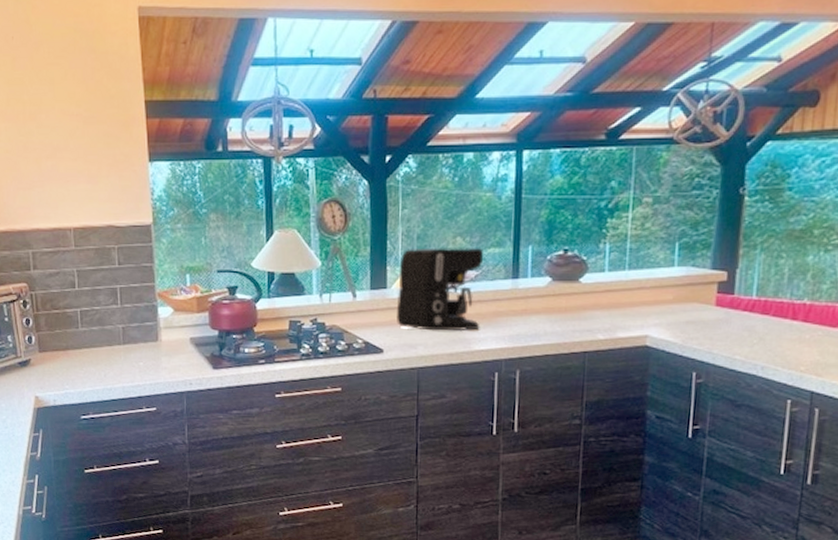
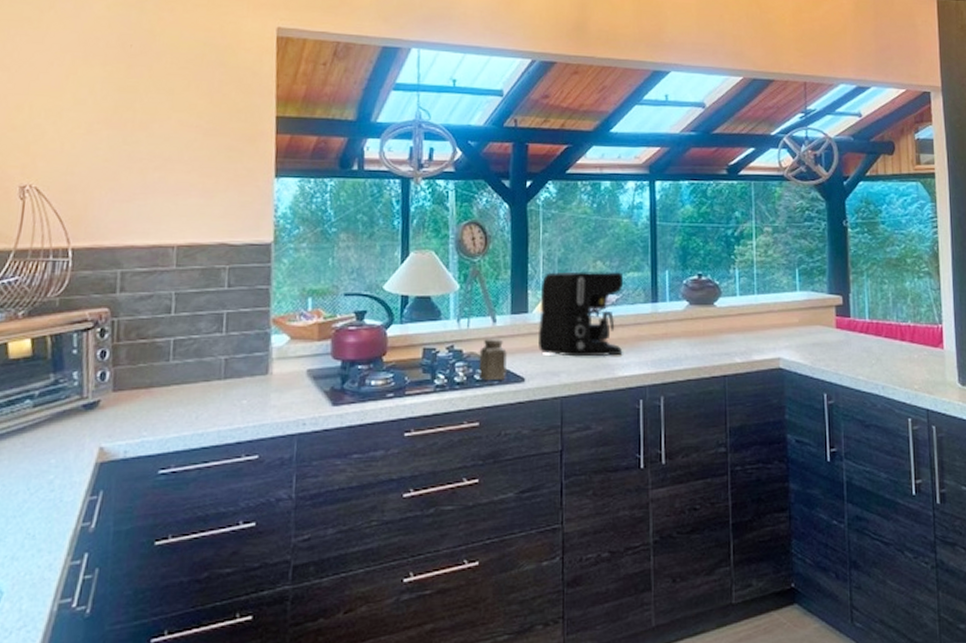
salt shaker: none [340,313,367,351] -> present [478,339,507,380]

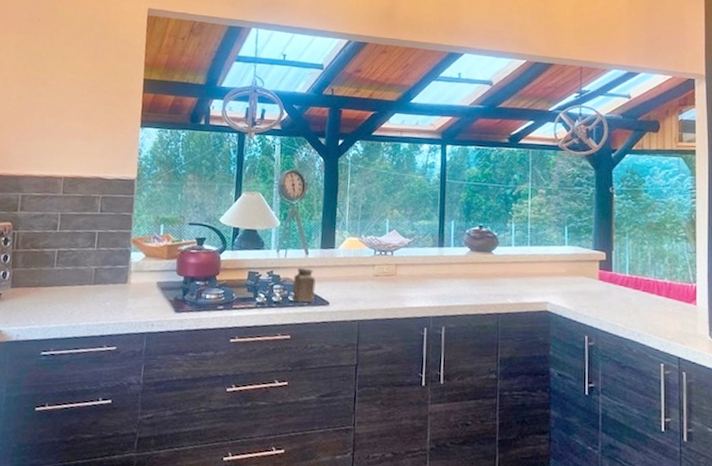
coffee maker: present [538,271,624,357] -> none [342,216,416,290]

